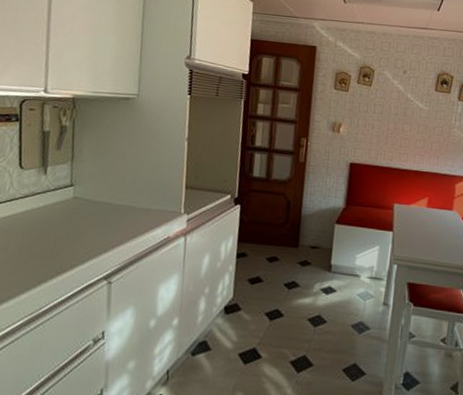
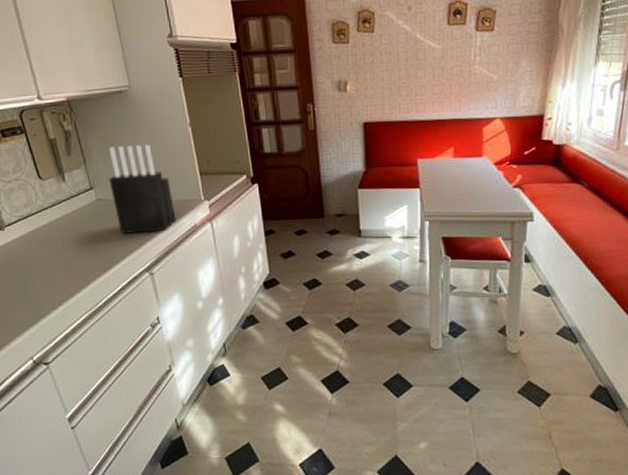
knife block: none [88,148,154,239] -> present [109,145,176,235]

